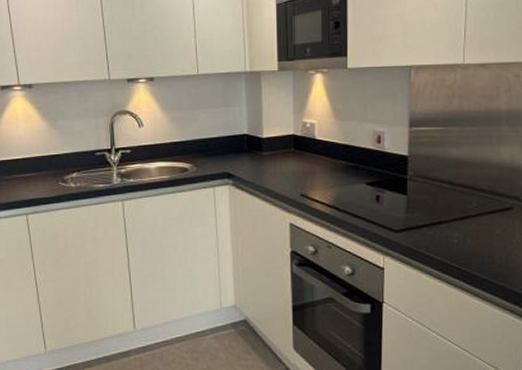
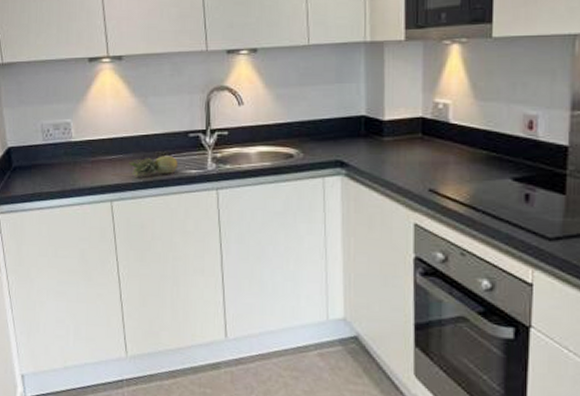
fruit: none [42,172,86,192] -> present [129,156,178,177]

